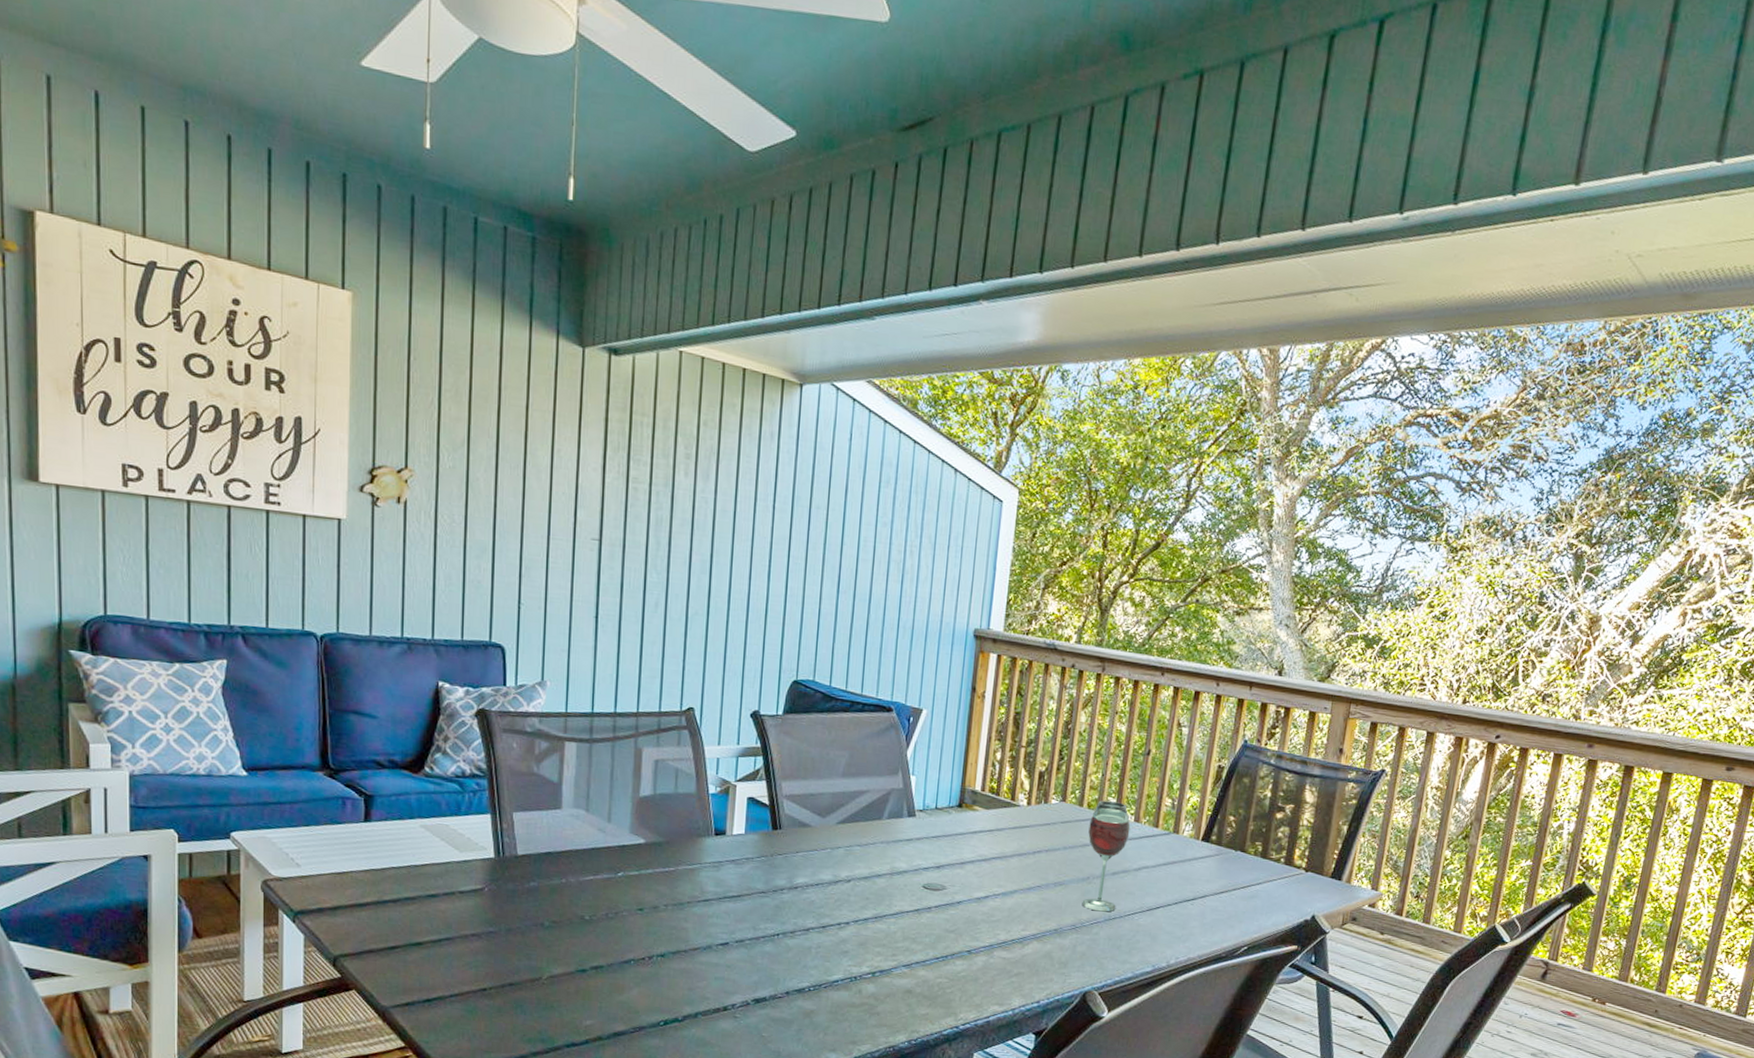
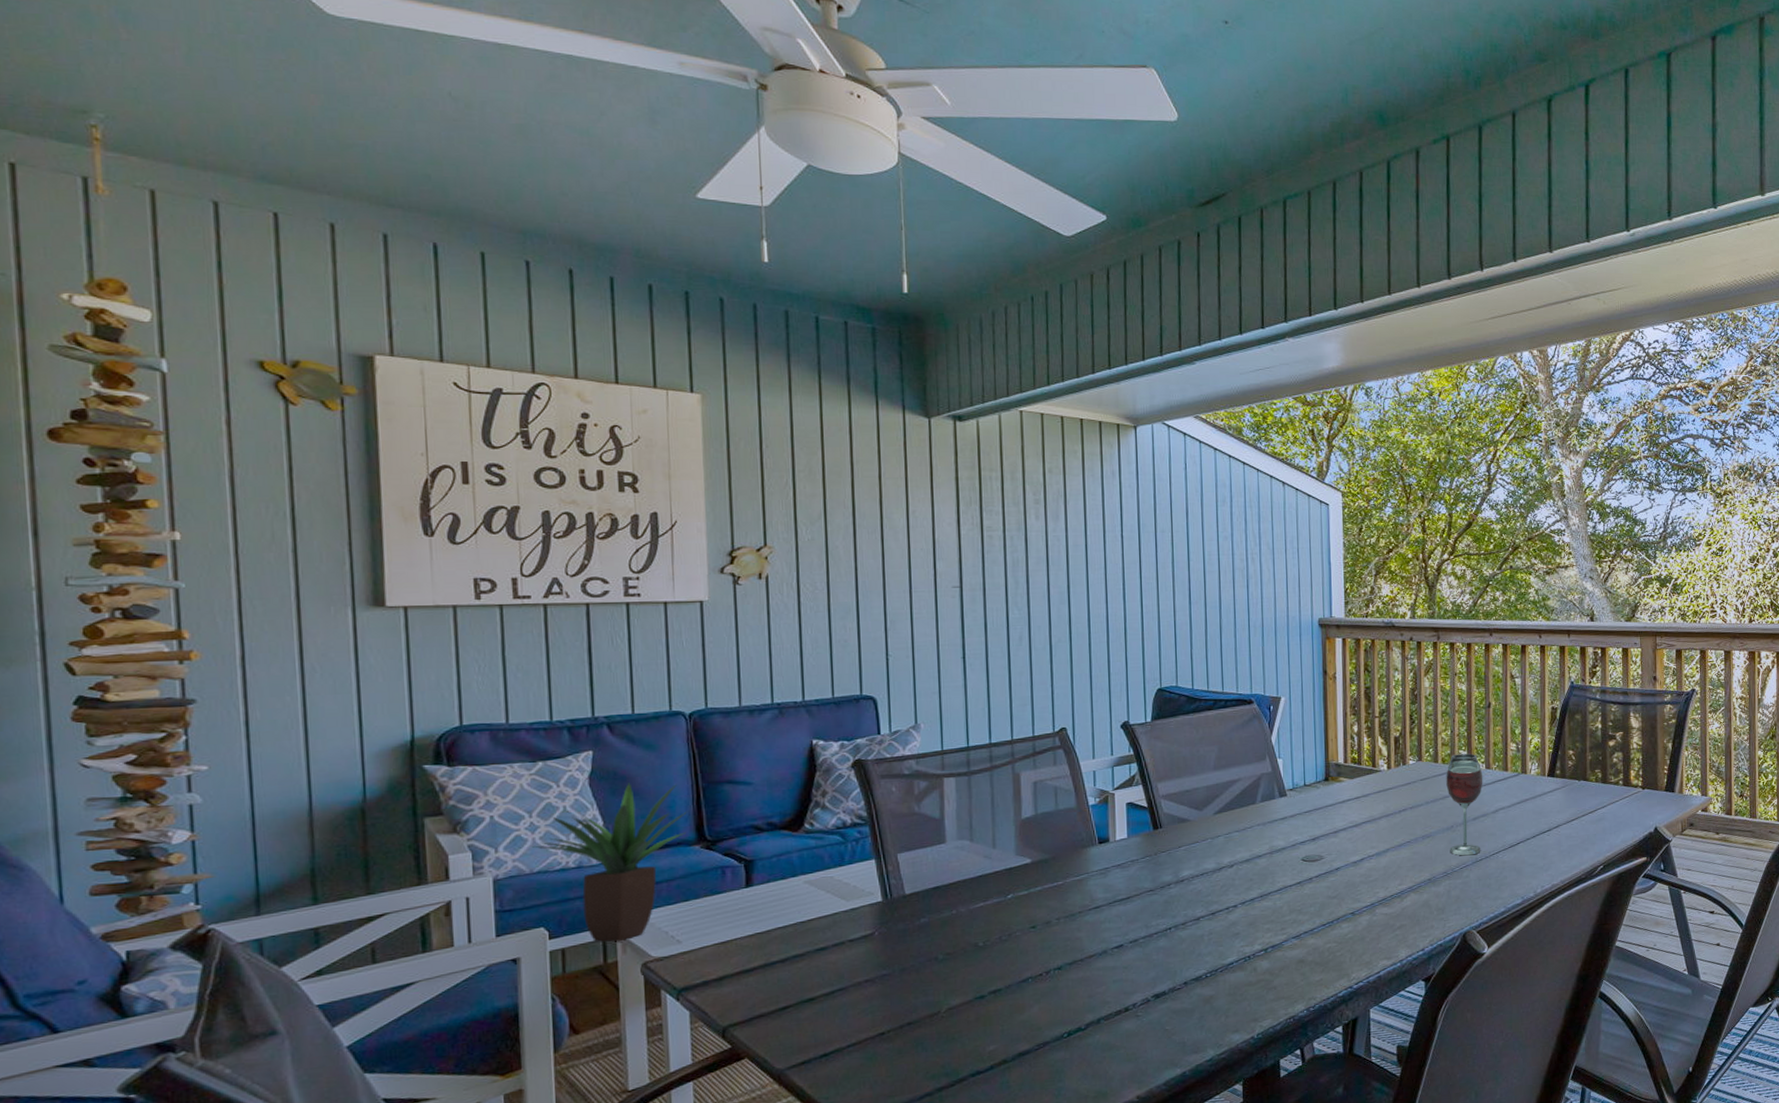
potted plant: none [165,698,314,856] -> present [531,783,689,943]

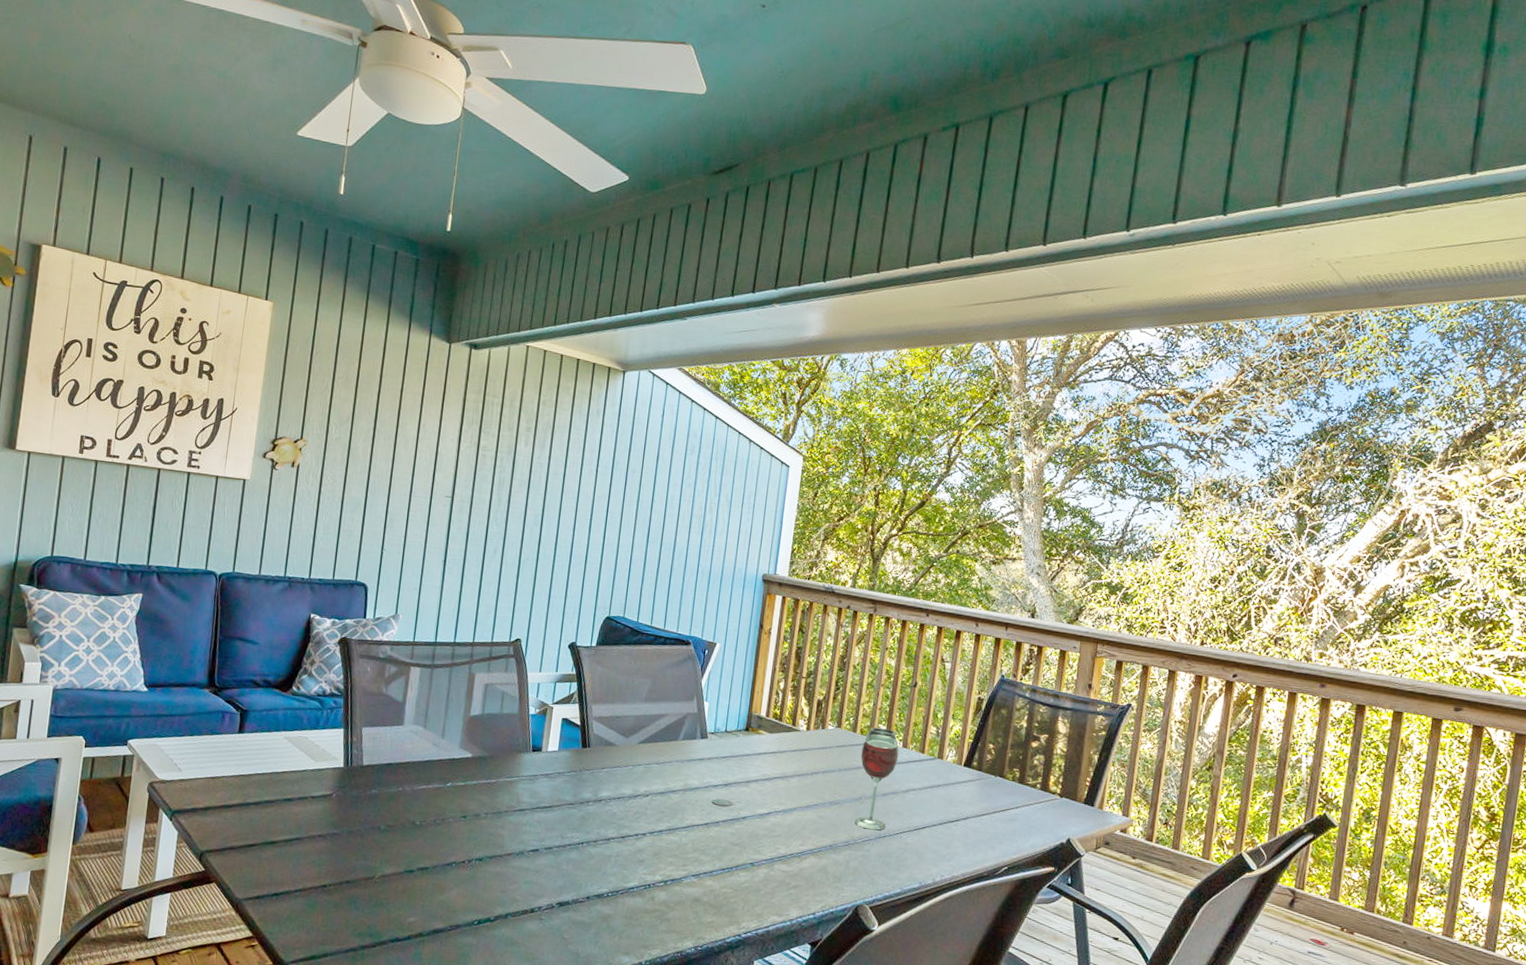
potted plant: present [531,783,689,943] -> none [85,626,206,760]

